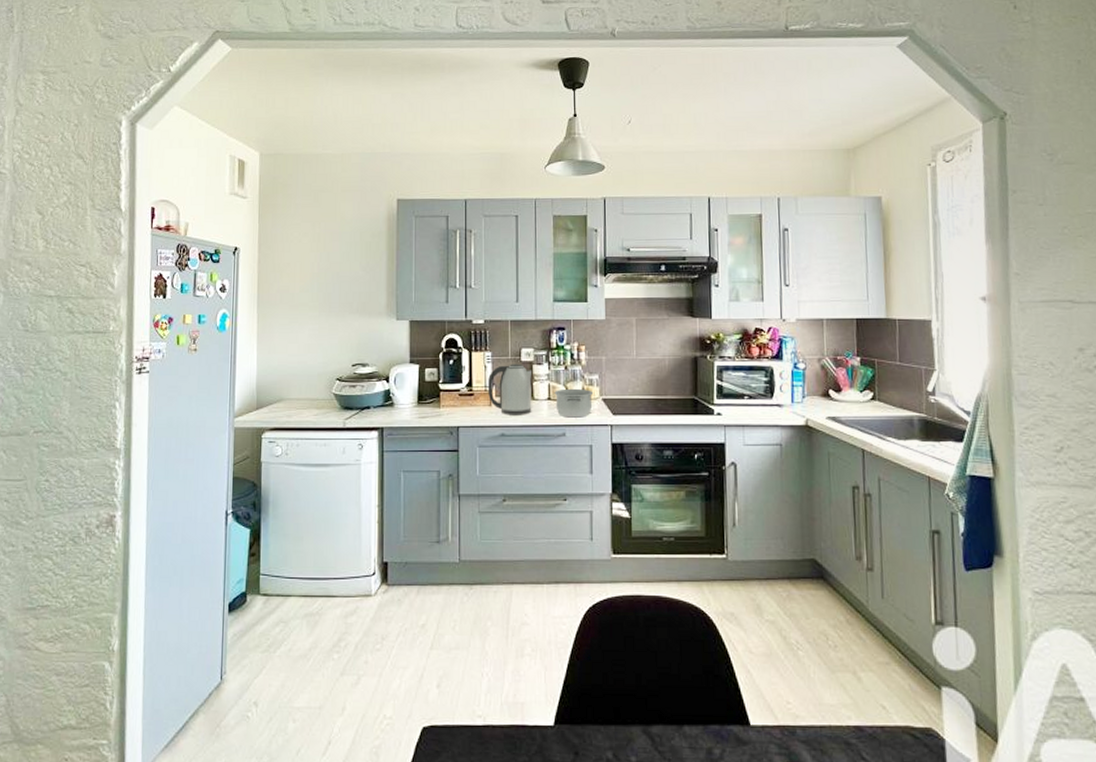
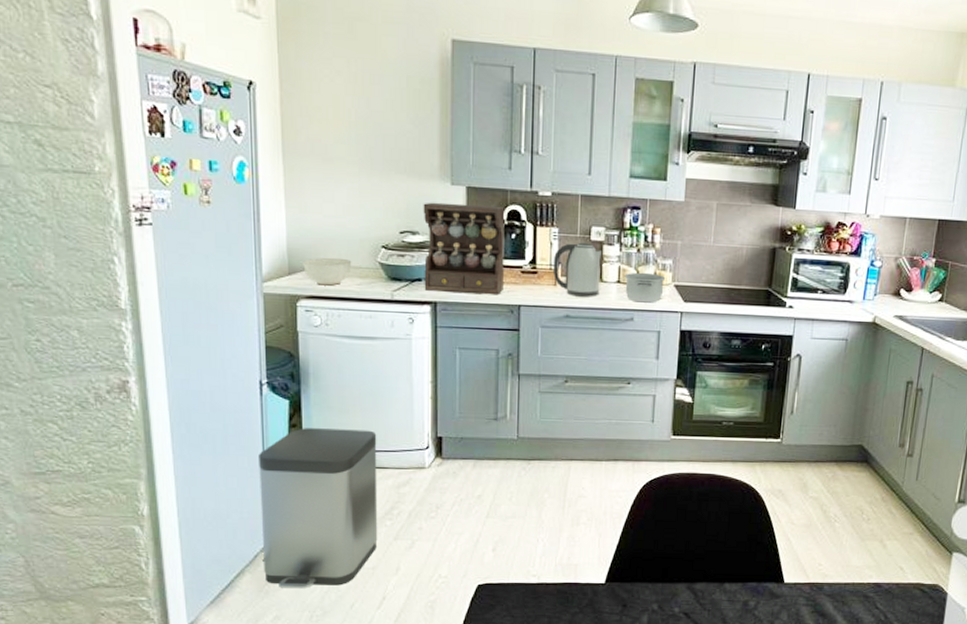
pedal bin: none [217,556,327,731] -> present [259,428,378,589]
bowl: none [269,391,311,418] -> present [303,257,352,286]
spice rack: none [372,336,443,418] -> present [423,202,505,295]

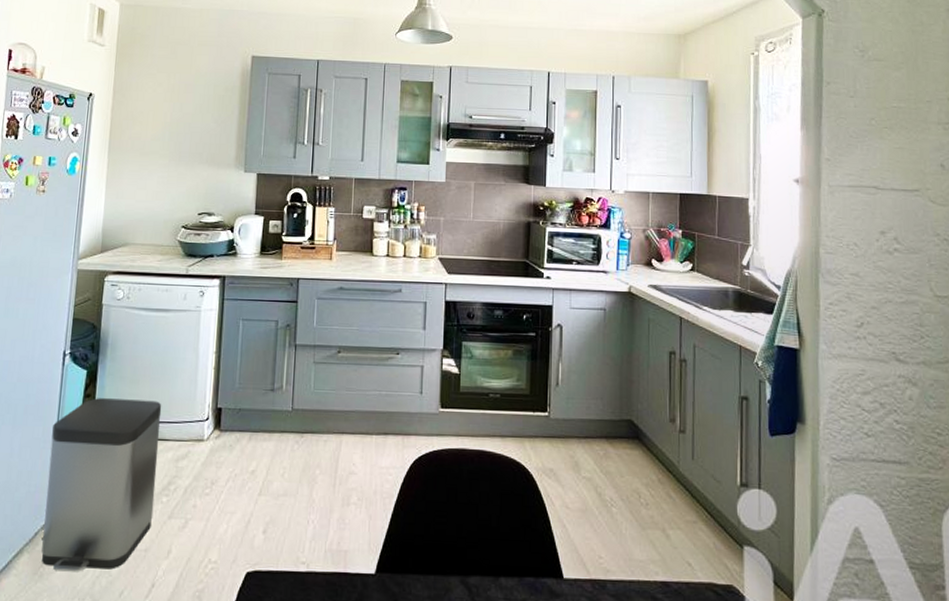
bowl: present [303,257,352,286] -> none [114,237,156,262]
spice rack: present [423,202,505,295] -> none [215,187,289,269]
kettle: present [552,242,603,297] -> none [329,220,374,270]
cooking pot: present [624,272,666,303] -> none [393,246,431,275]

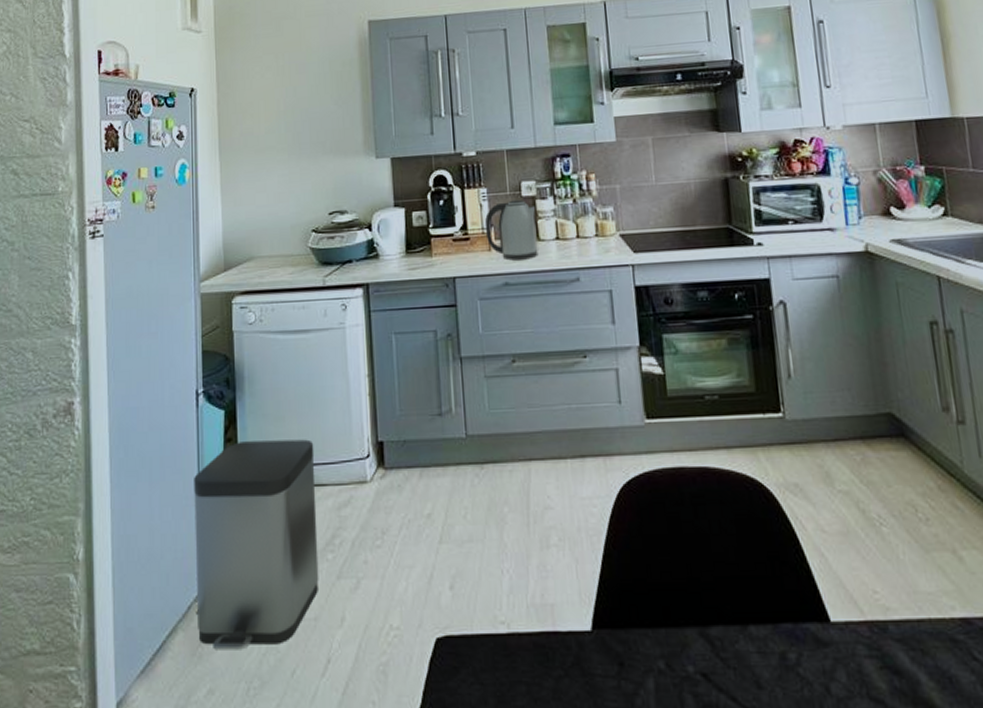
kettle: none [329,220,374,270] -> present [484,199,539,261]

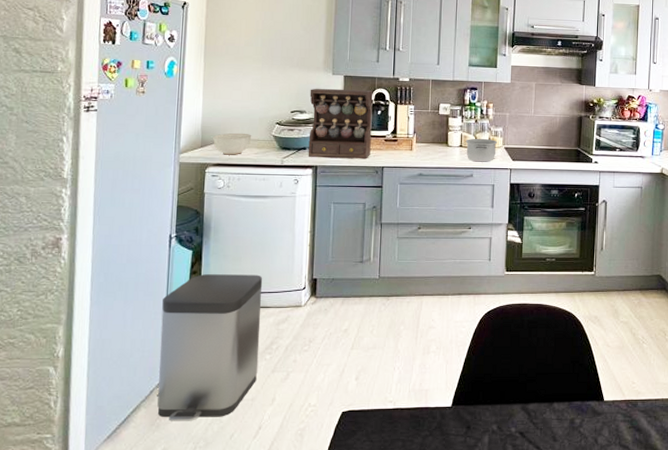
bowl: none [238,247,284,279] -> present [213,132,252,155]
spice rack: none [350,174,436,272] -> present [308,88,373,159]
kettle: present [484,199,539,261] -> none [409,116,448,159]
cooking pot: none [562,224,609,260] -> present [465,138,498,162]

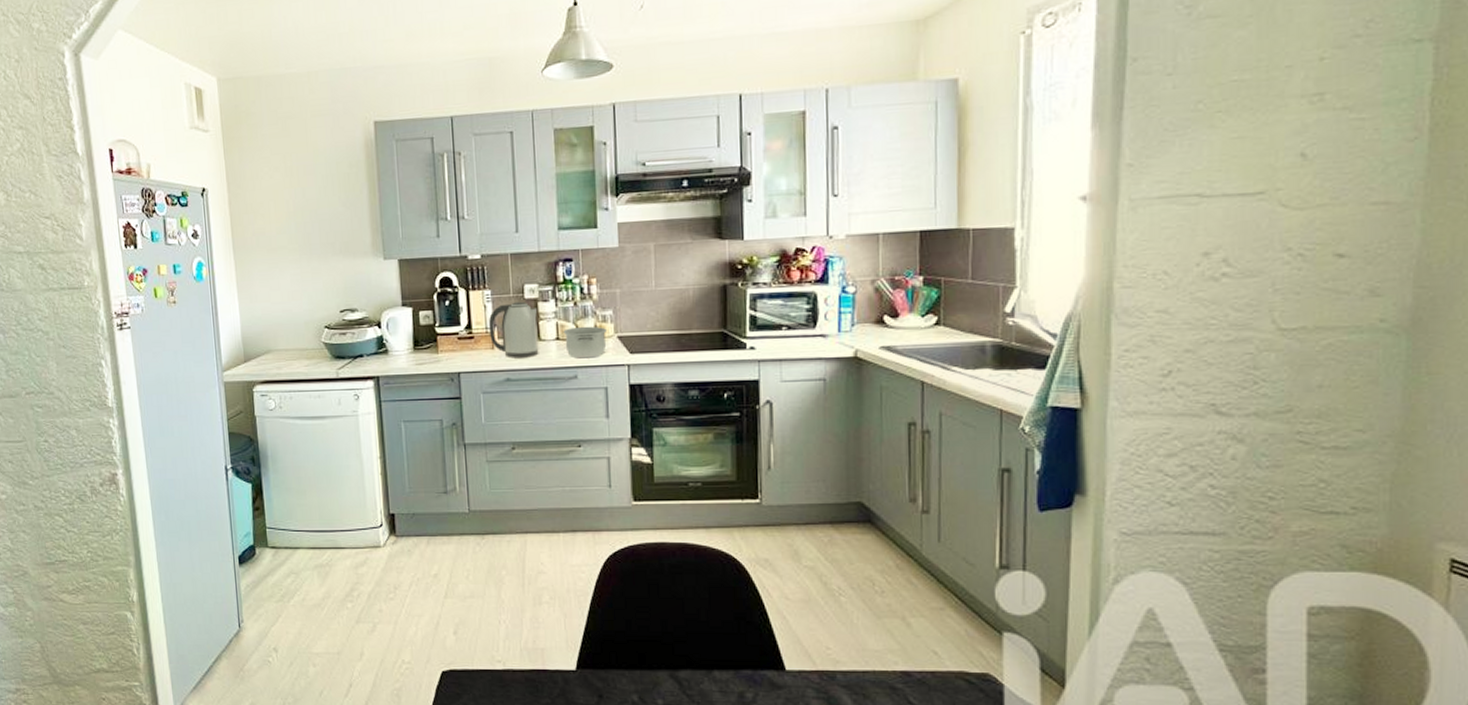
pedal bin: present [157,274,263,421] -> none [228,510,341,675]
bowl: present [213,132,252,155] -> none [256,342,299,370]
spice rack: present [308,88,373,159] -> none [359,275,442,366]
kettle: none [409,116,448,159] -> present [488,301,539,359]

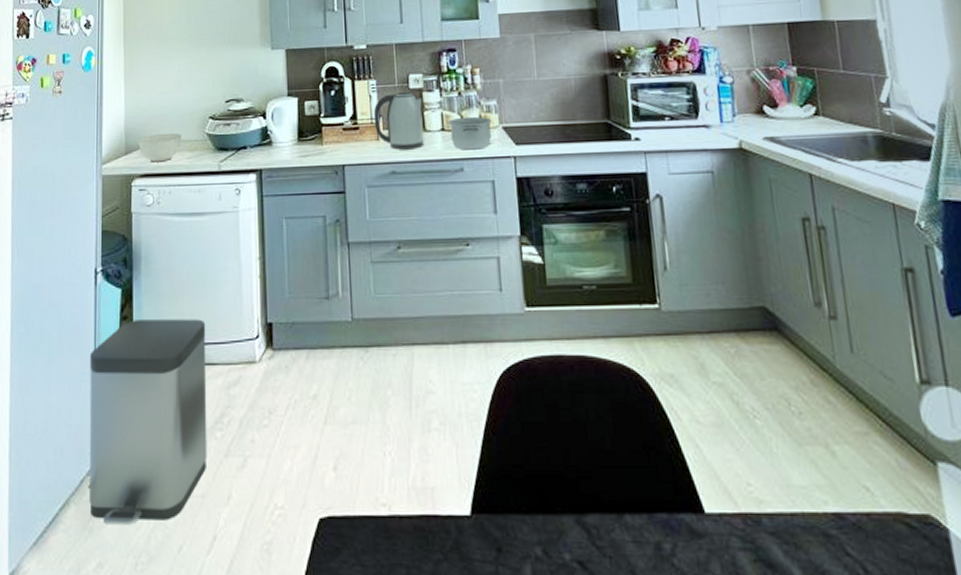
pedal bin: none [228,510,341,675] -> present [89,319,208,525]
bowl: none [256,342,299,370] -> present [138,133,182,163]

